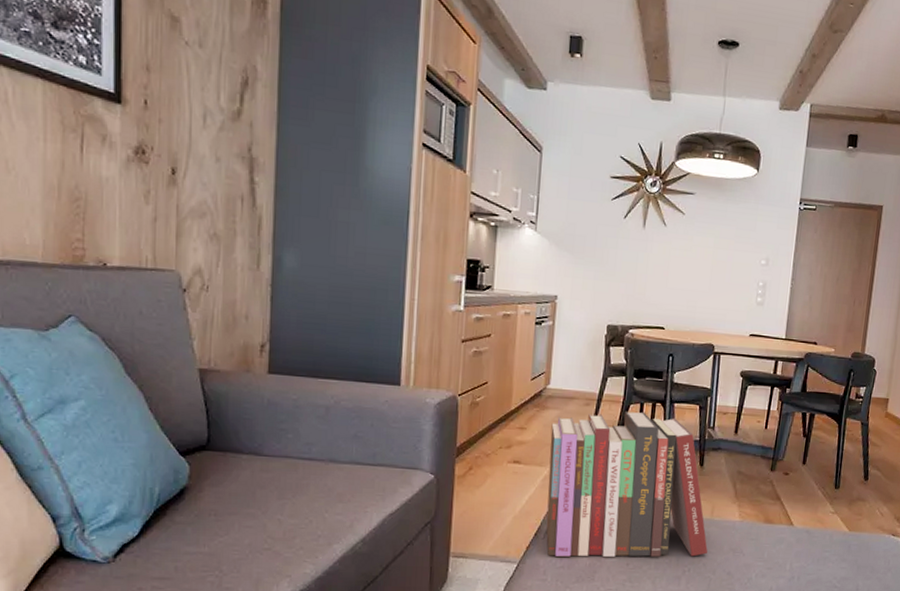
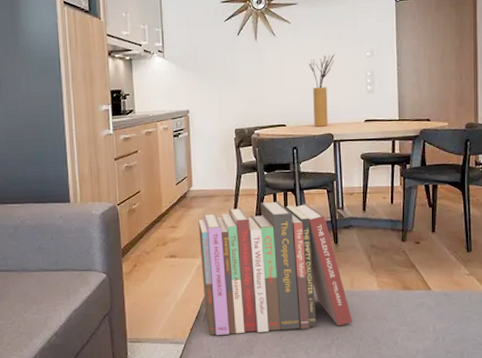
vase: none [695,256,728,336] -> present [309,54,335,127]

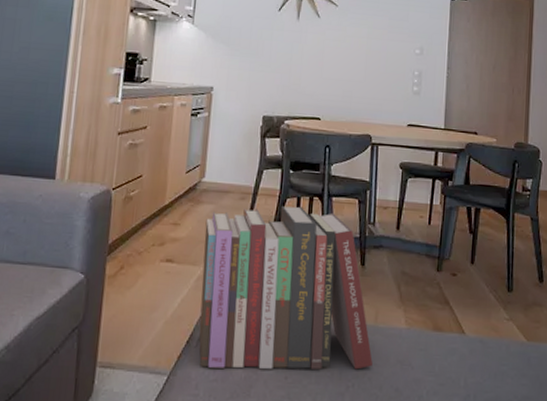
vase: present [309,54,335,127] -> none [352,46,382,126]

